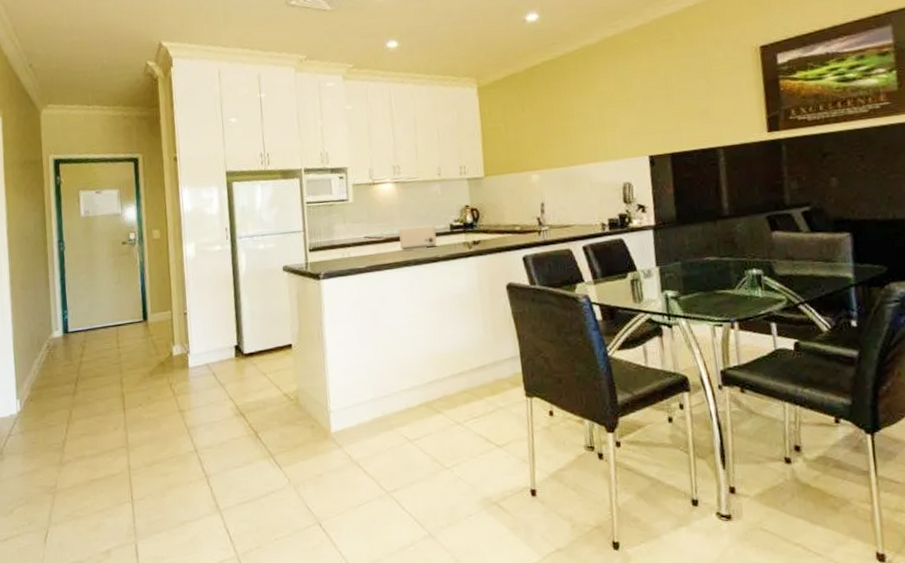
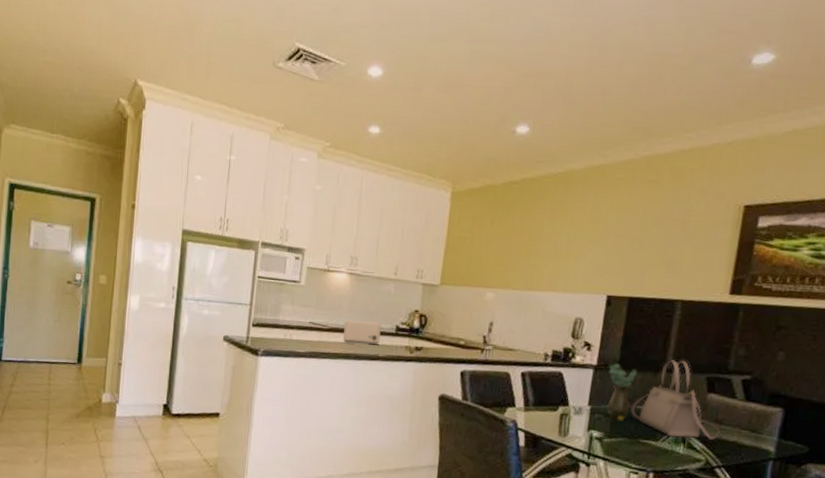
vase: none [666,217,700,277] -> present [607,359,637,422]
handbag: none [699,205,794,283] -> present [631,360,721,441]

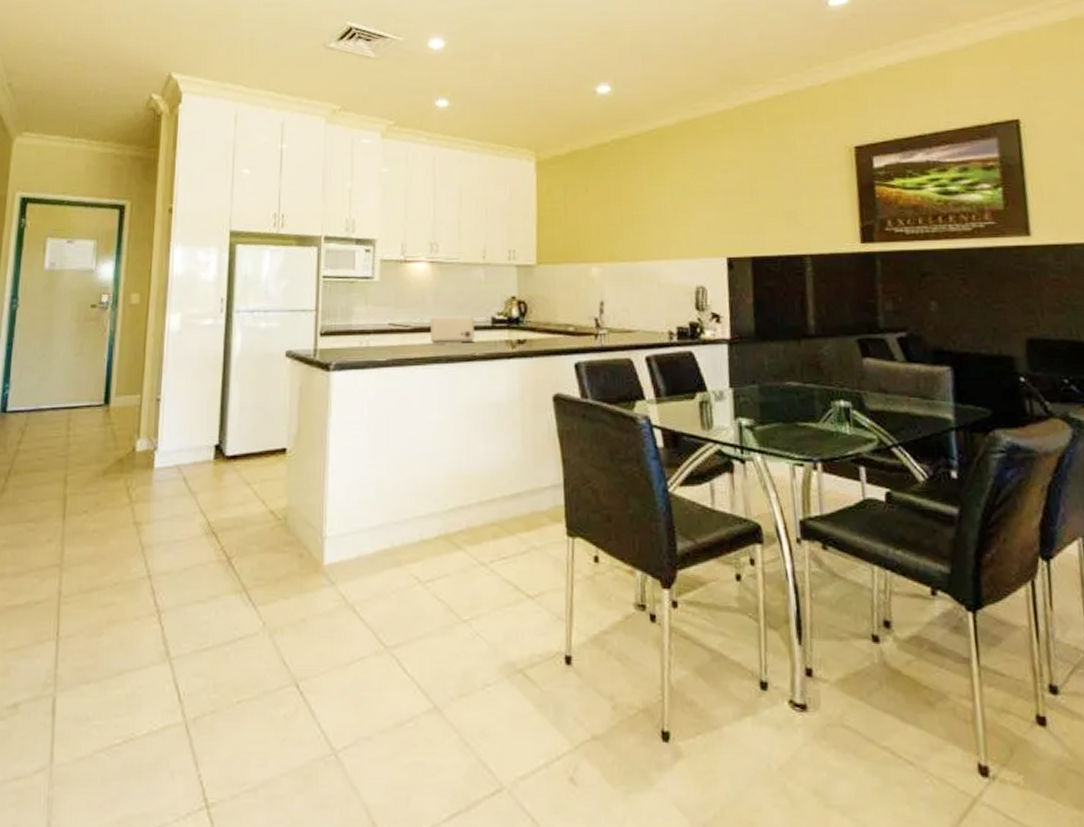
vase: present [607,359,637,422] -> none [743,331,780,403]
handbag: present [631,360,721,441] -> none [779,323,887,415]

